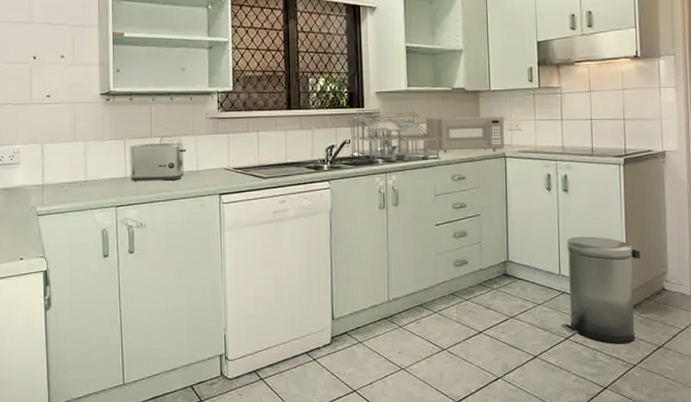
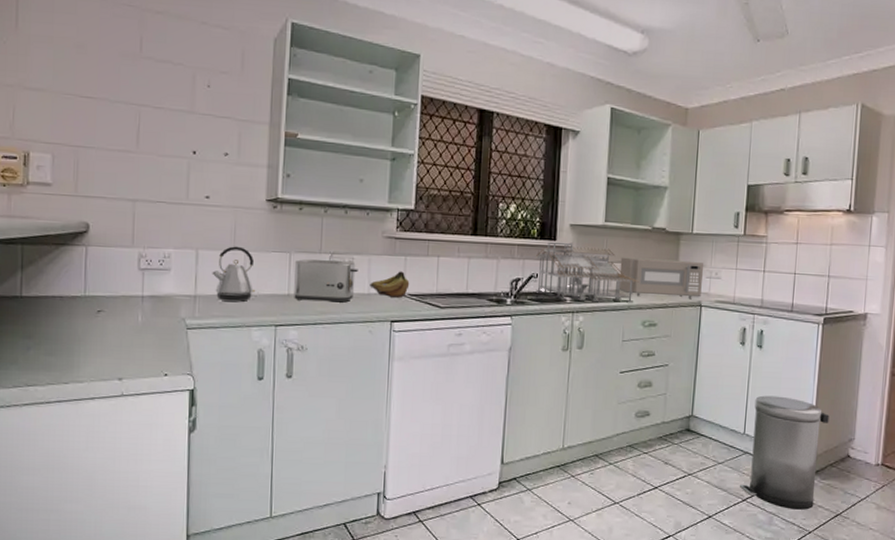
kettle: none [56,137,97,189] -> present [212,246,256,303]
fruit: none [198,148,234,173] -> present [370,271,410,299]

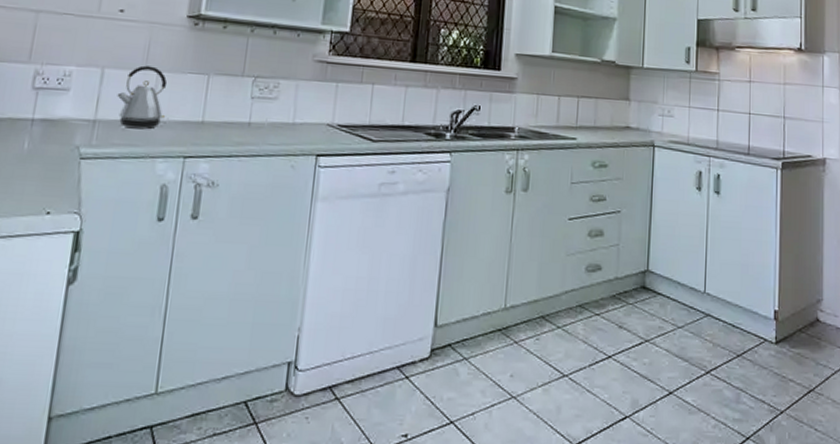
toaster: present [293,258,358,303] -> none [208,82,284,133]
fruit: present [370,271,410,299] -> none [295,99,340,130]
dish rack: present [535,241,640,303] -> none [478,71,589,141]
microwave: present [618,257,703,300] -> none [566,91,655,139]
pedal bin: present [740,395,830,510] -> none [703,248,794,385]

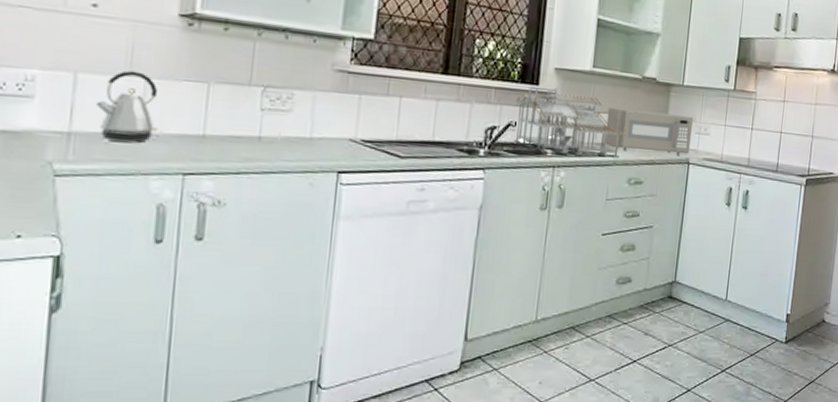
dish rack: none [478,71,589,141] -> present [513,86,627,158]
microwave: none [566,91,655,139] -> present [604,107,693,157]

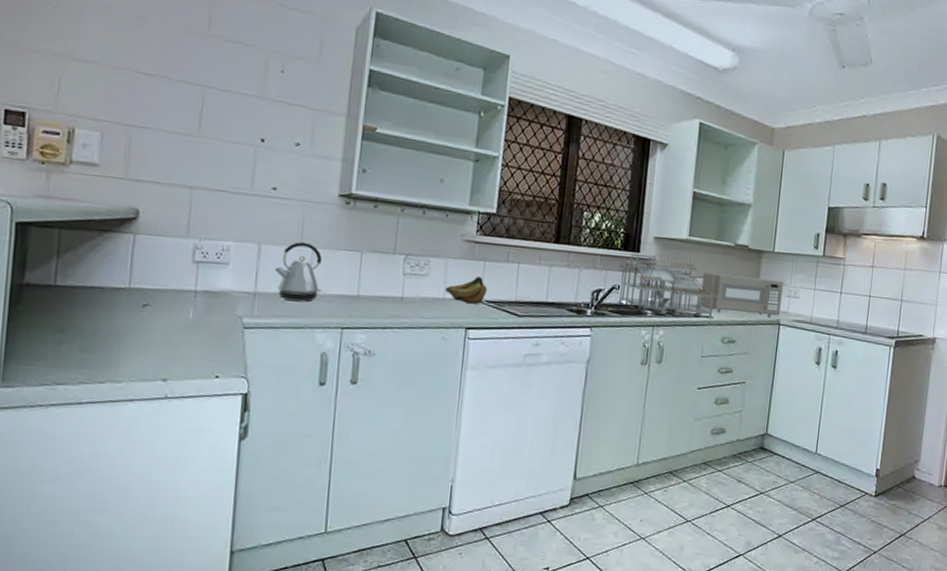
fruit: none [313,112,364,145] -> present [445,276,488,305]

